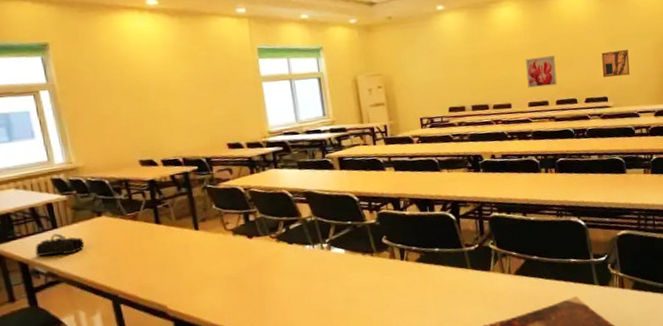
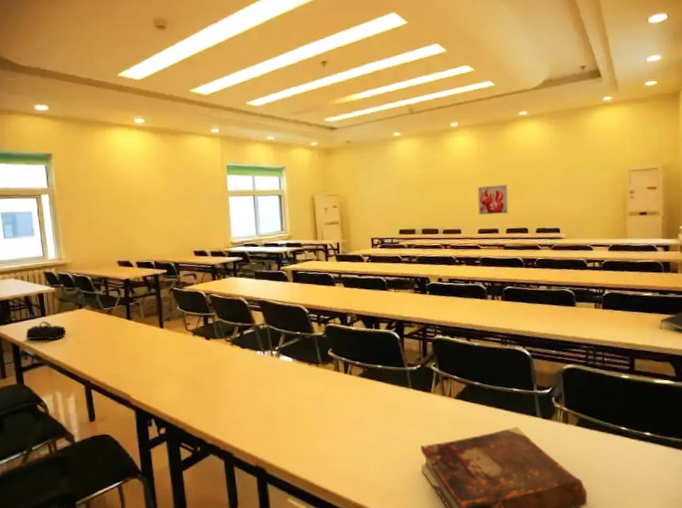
wall art: present [601,50,630,78] -> none [555,182,585,209]

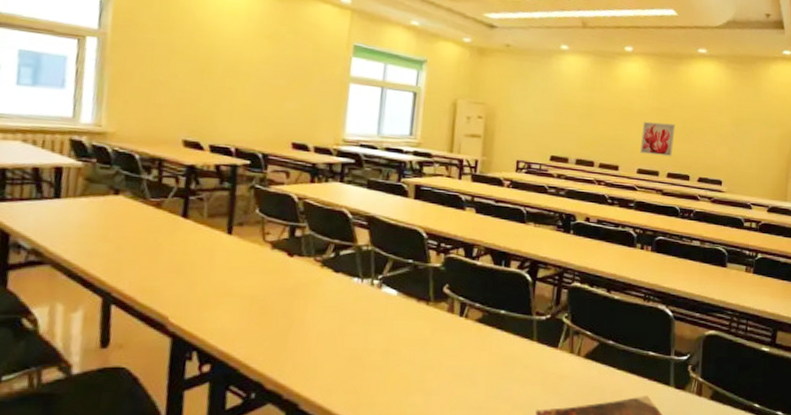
pencil case: present [26,321,66,341] -> none [23,204,89,233]

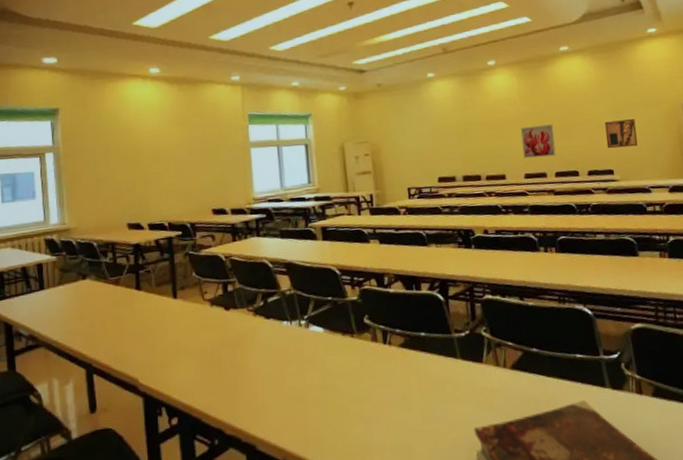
wall art: none [721,132,753,162] -> present [604,119,638,149]

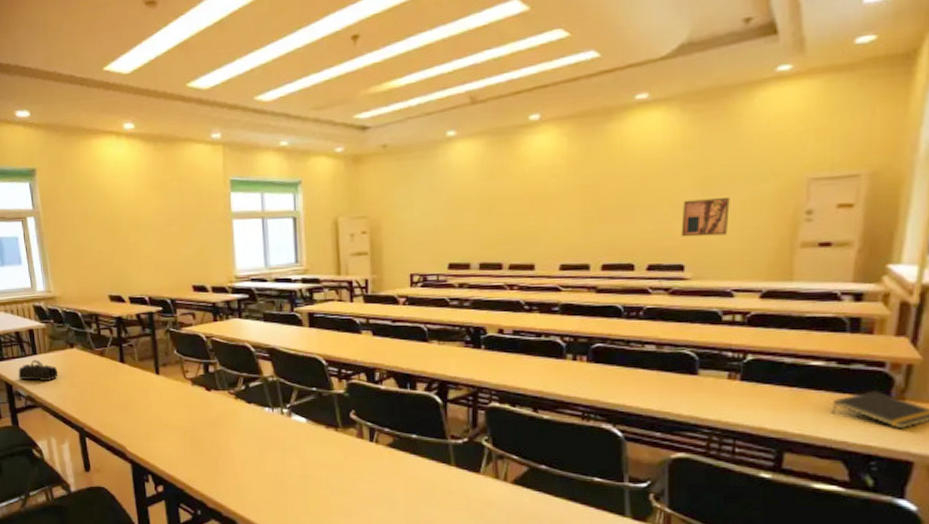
pencil case: none [20,295,67,318] -> present [18,360,58,382]
wall art: present [520,124,556,159] -> none [562,202,609,246]

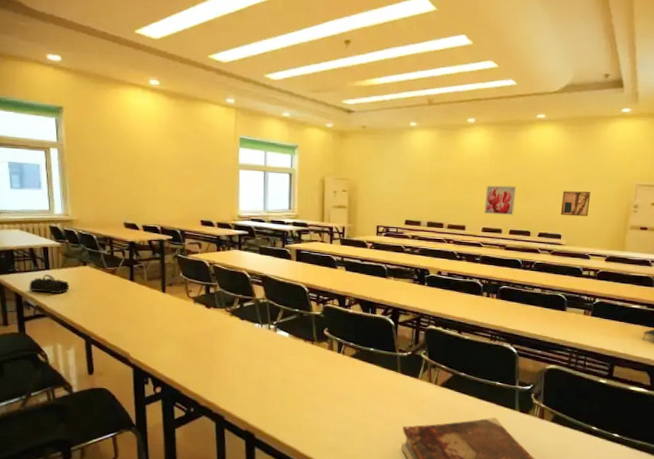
wall art: none [562,202,609,246] -> present [484,185,517,216]

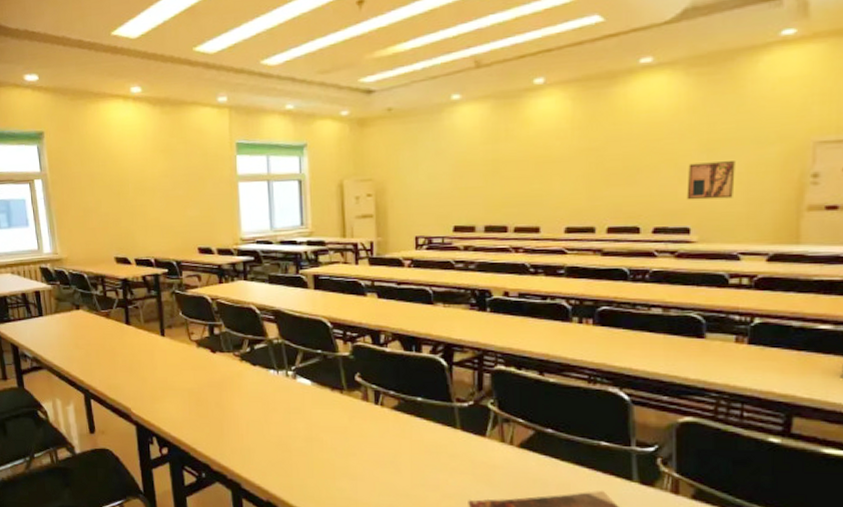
pencil case: present [29,274,69,294] -> none [24,321,64,343]
wall art: present [484,185,517,216] -> none [567,165,614,209]

